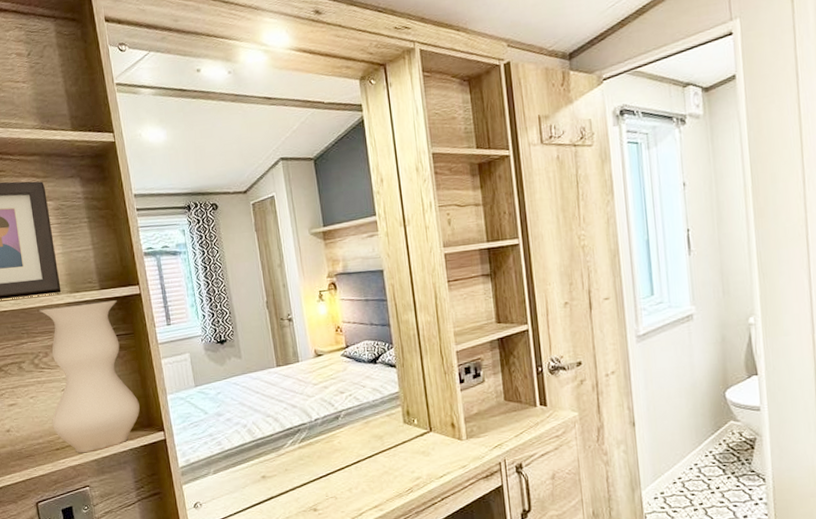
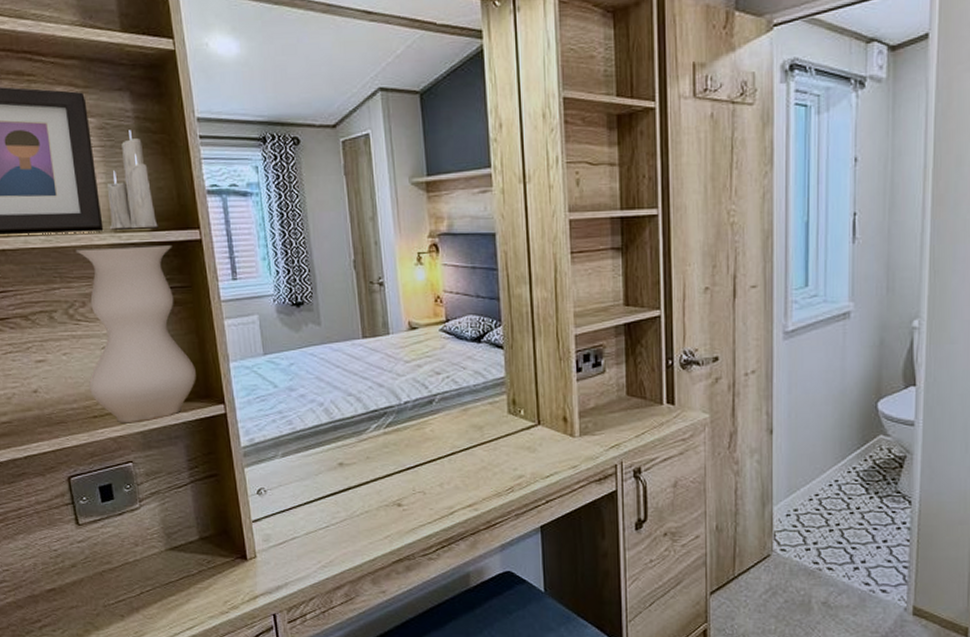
candle: none [64,208,105,292] -> present [108,130,158,231]

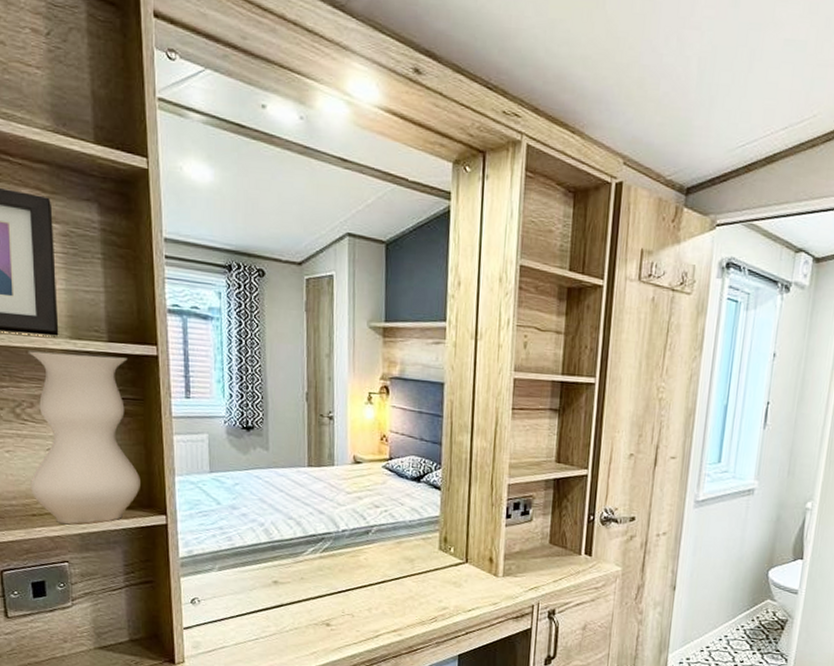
candle: present [108,130,158,231] -> none [65,241,115,340]

